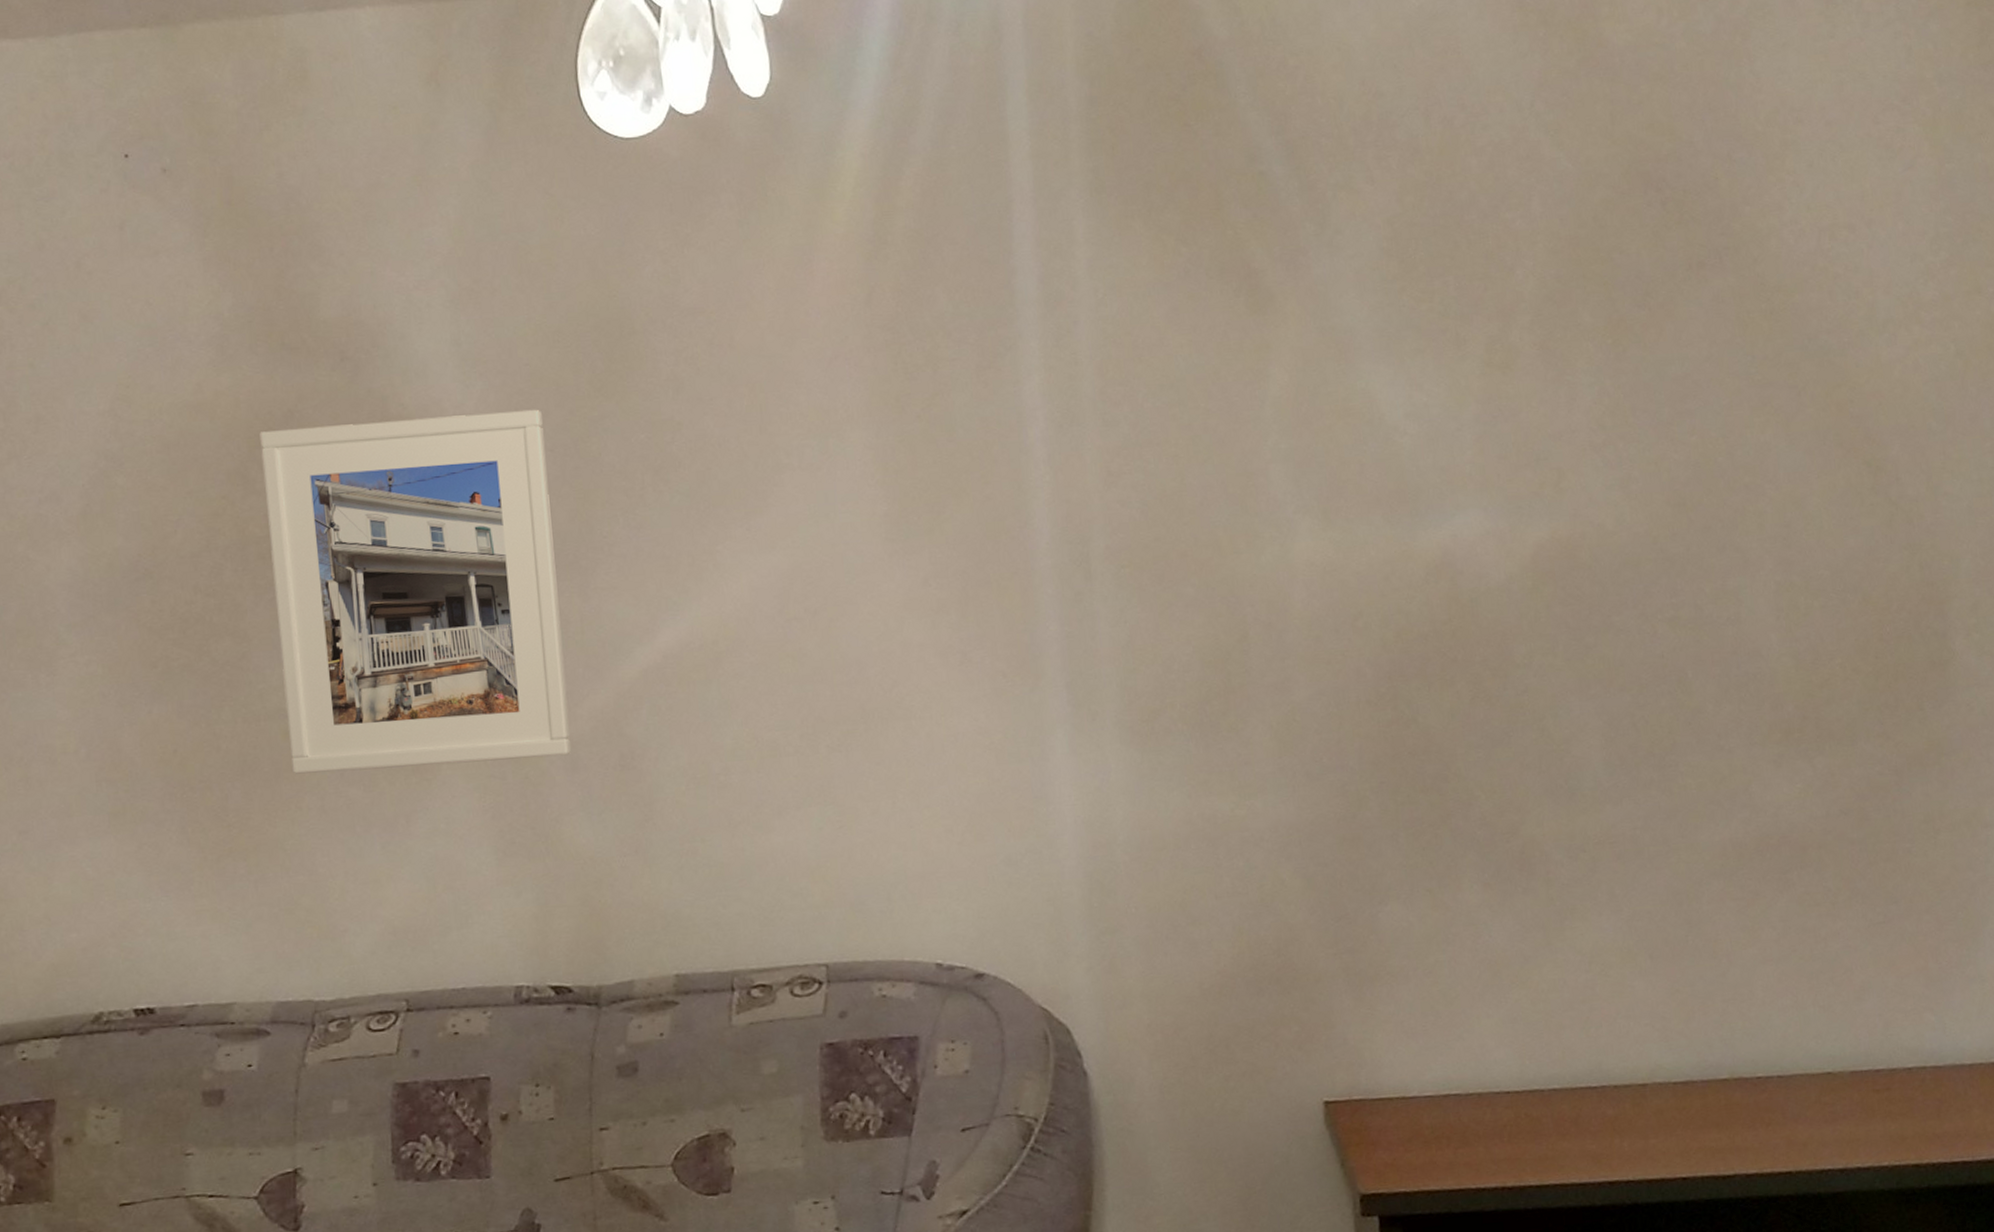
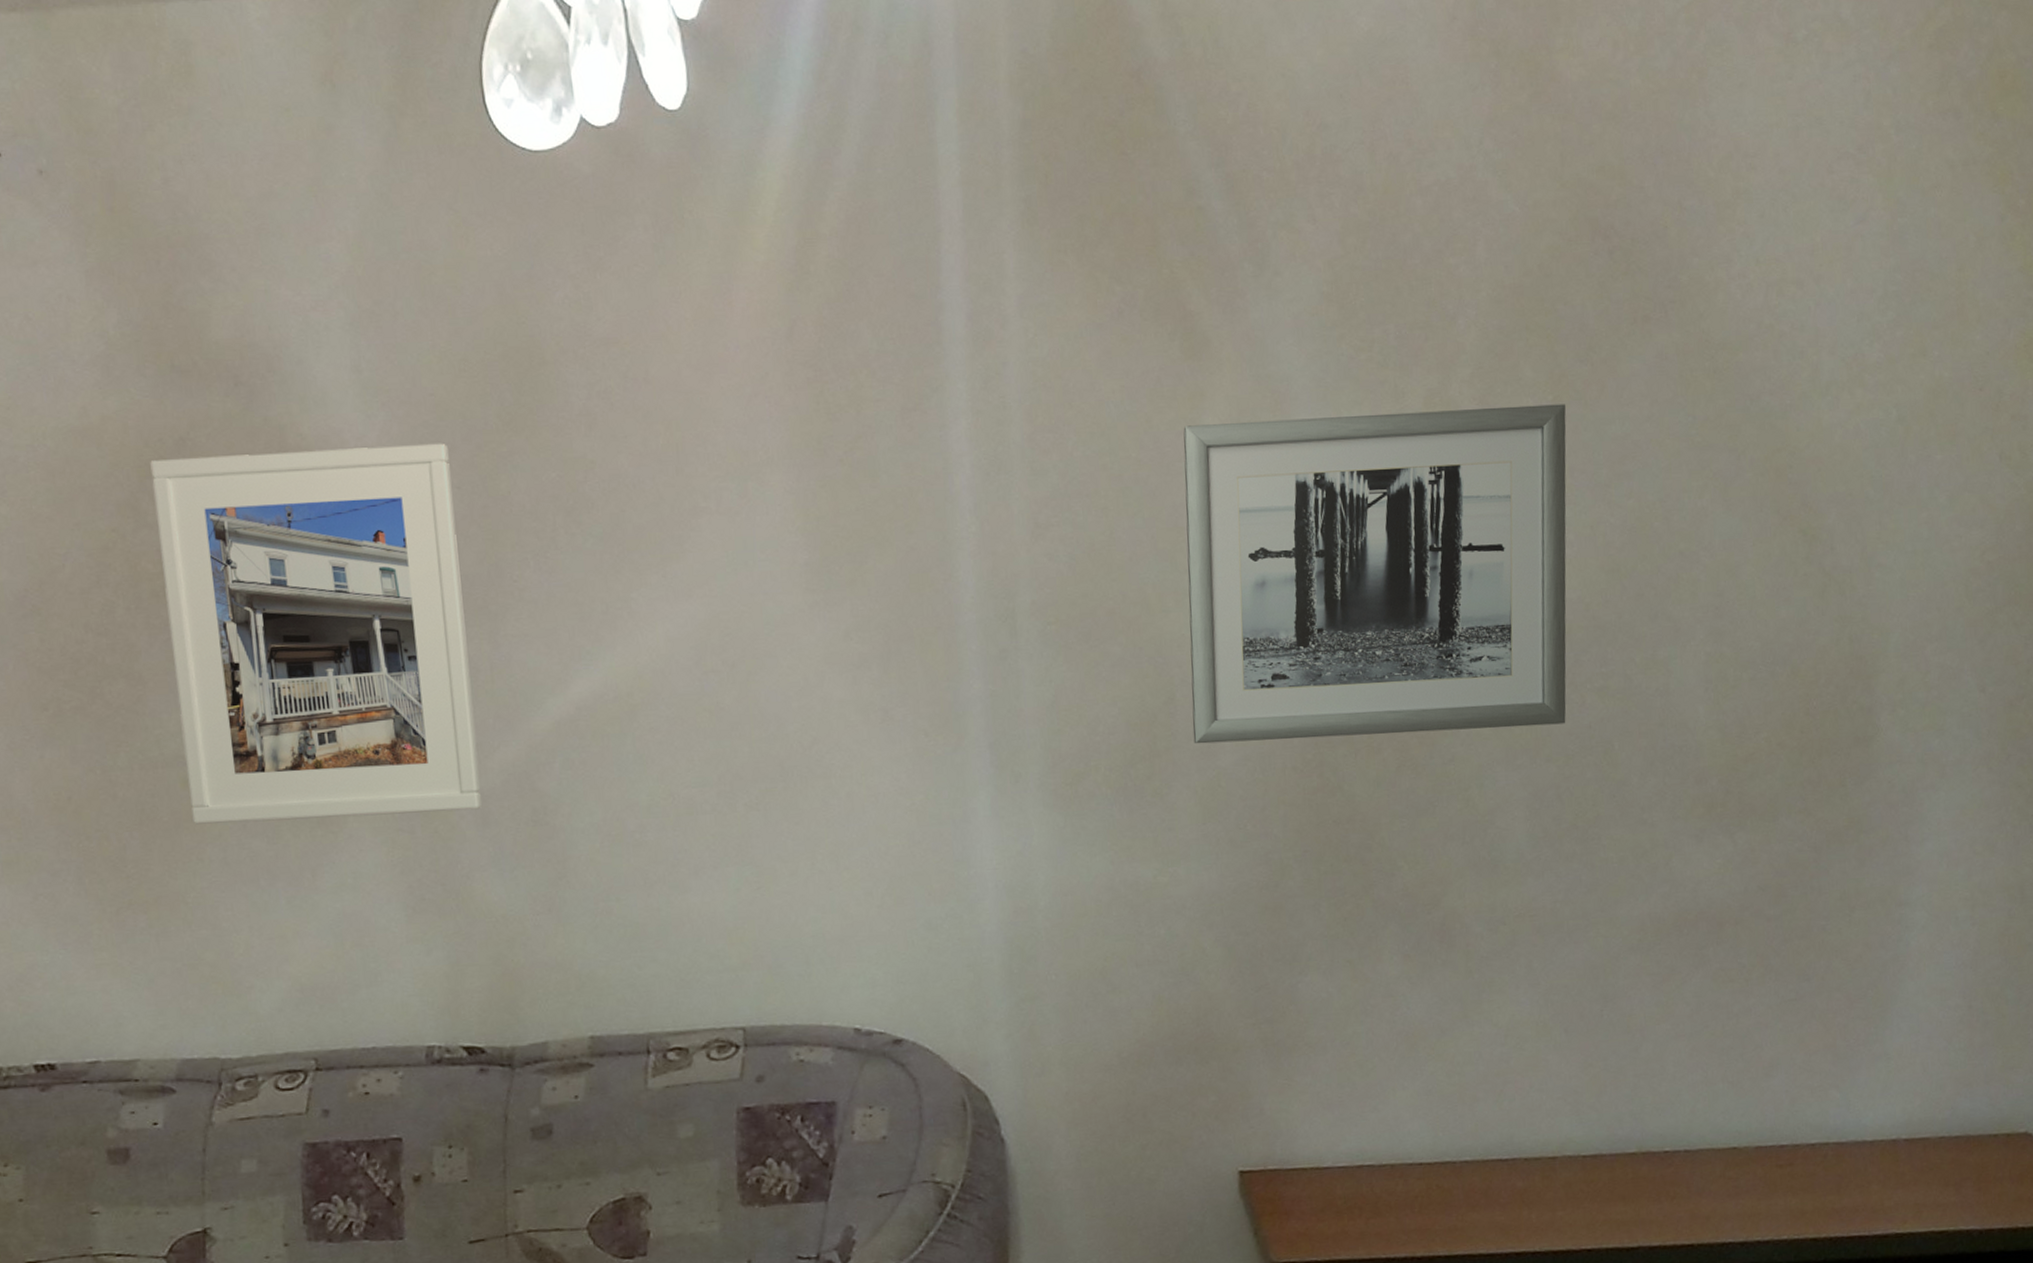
wall art: none [1250,347,1639,680] -> present [1183,404,1567,744]

